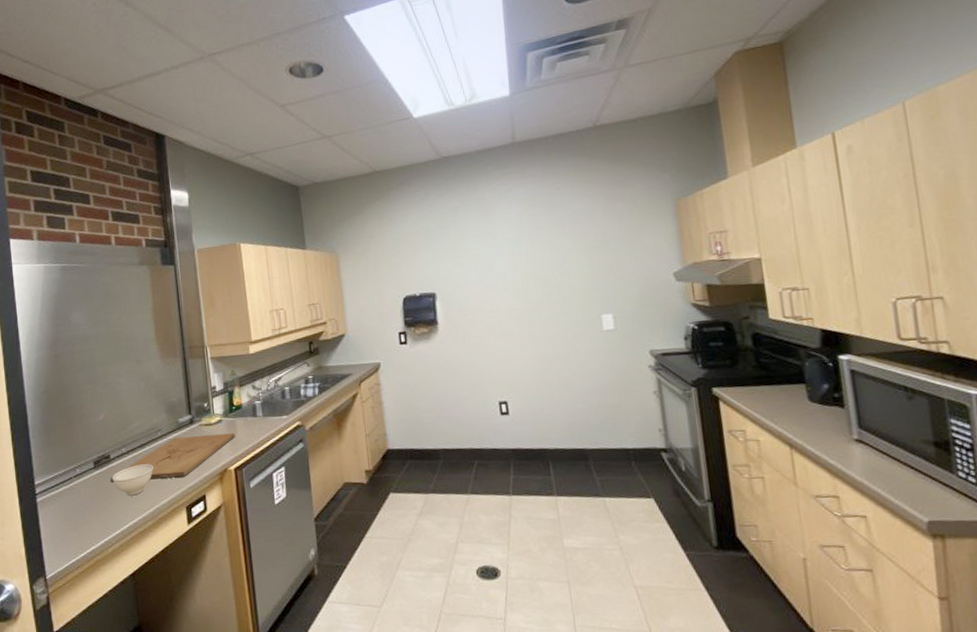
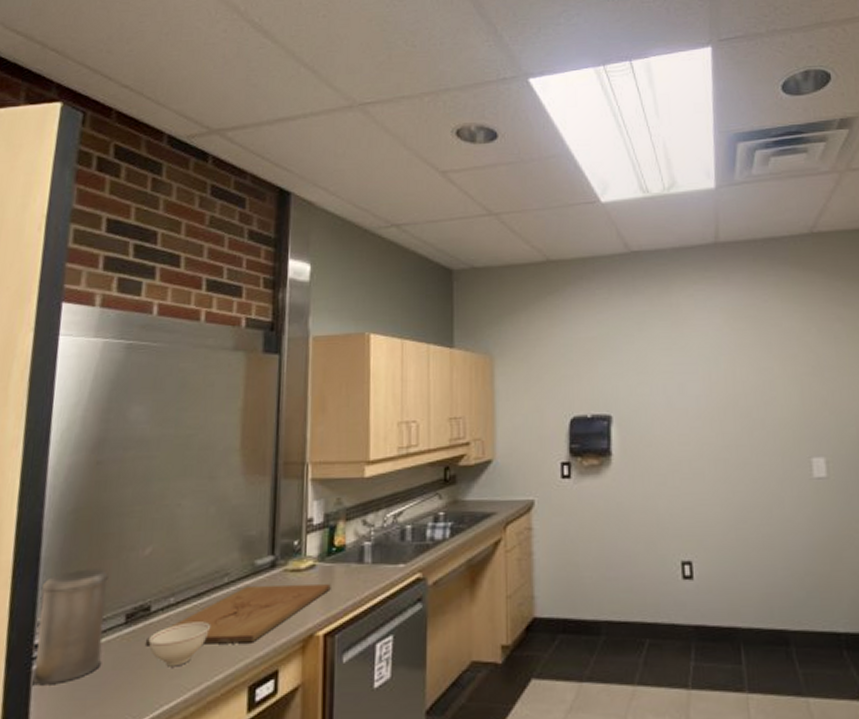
canister: none [33,430,83,512] -> present [32,568,109,686]

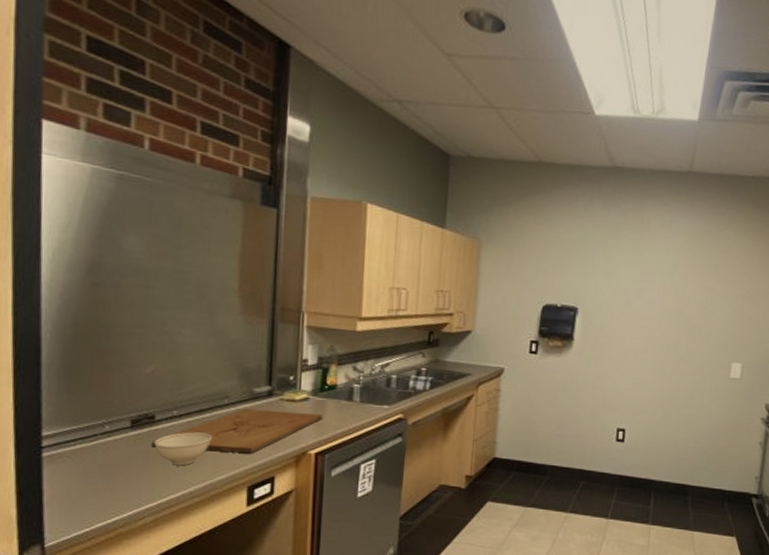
canister: present [32,568,109,686] -> none [44,378,112,471]

